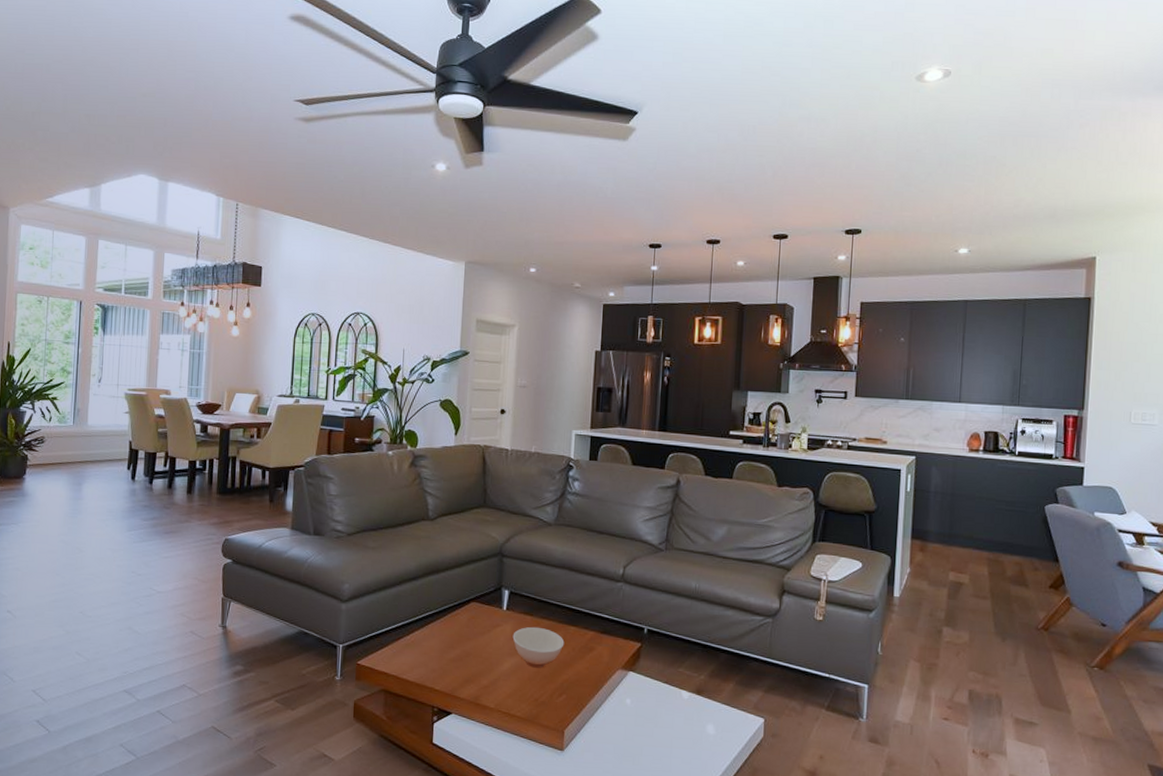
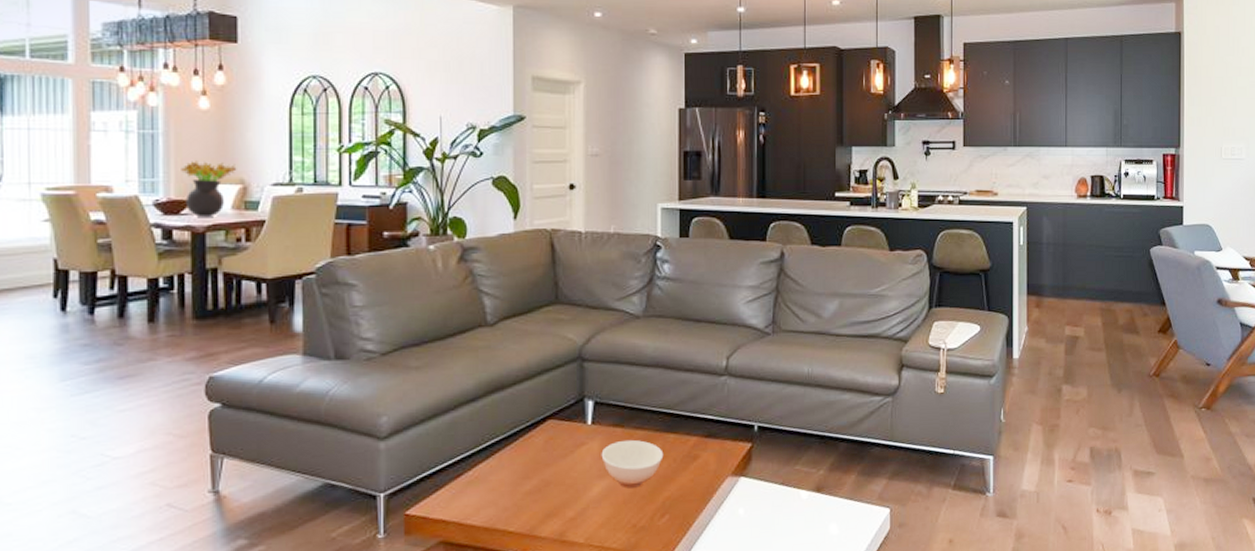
flower arrangement: none [216,374,255,417] -> present [181,161,237,217]

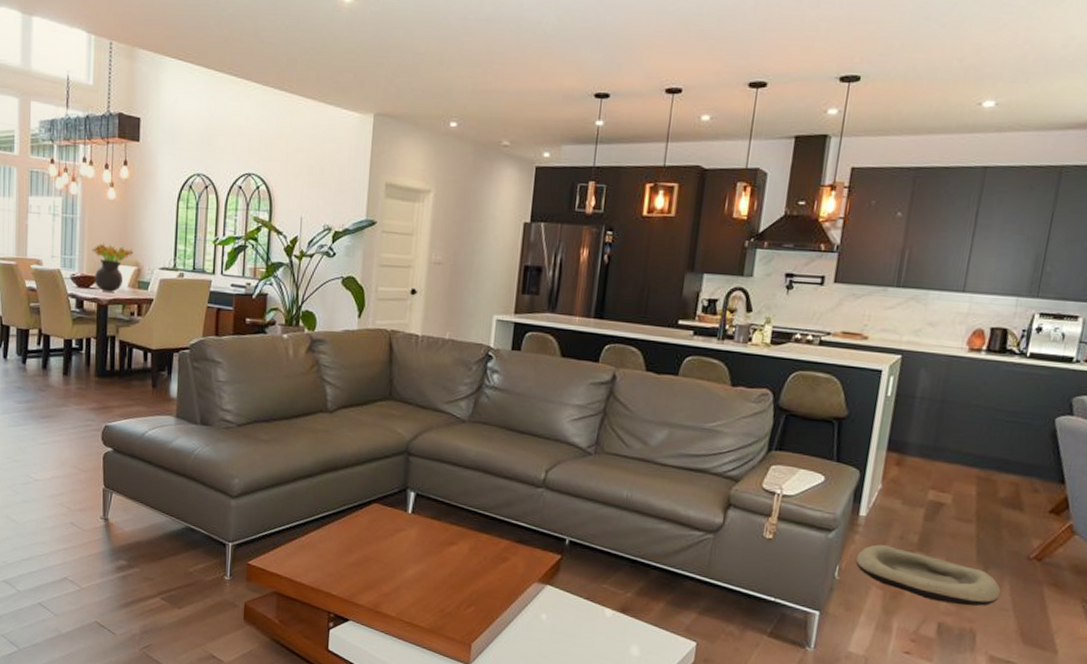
bowl: present [601,439,664,489] -> none [417,532,475,577]
dog bed: none [1016,383,1133,428] -> present [855,544,1001,606]

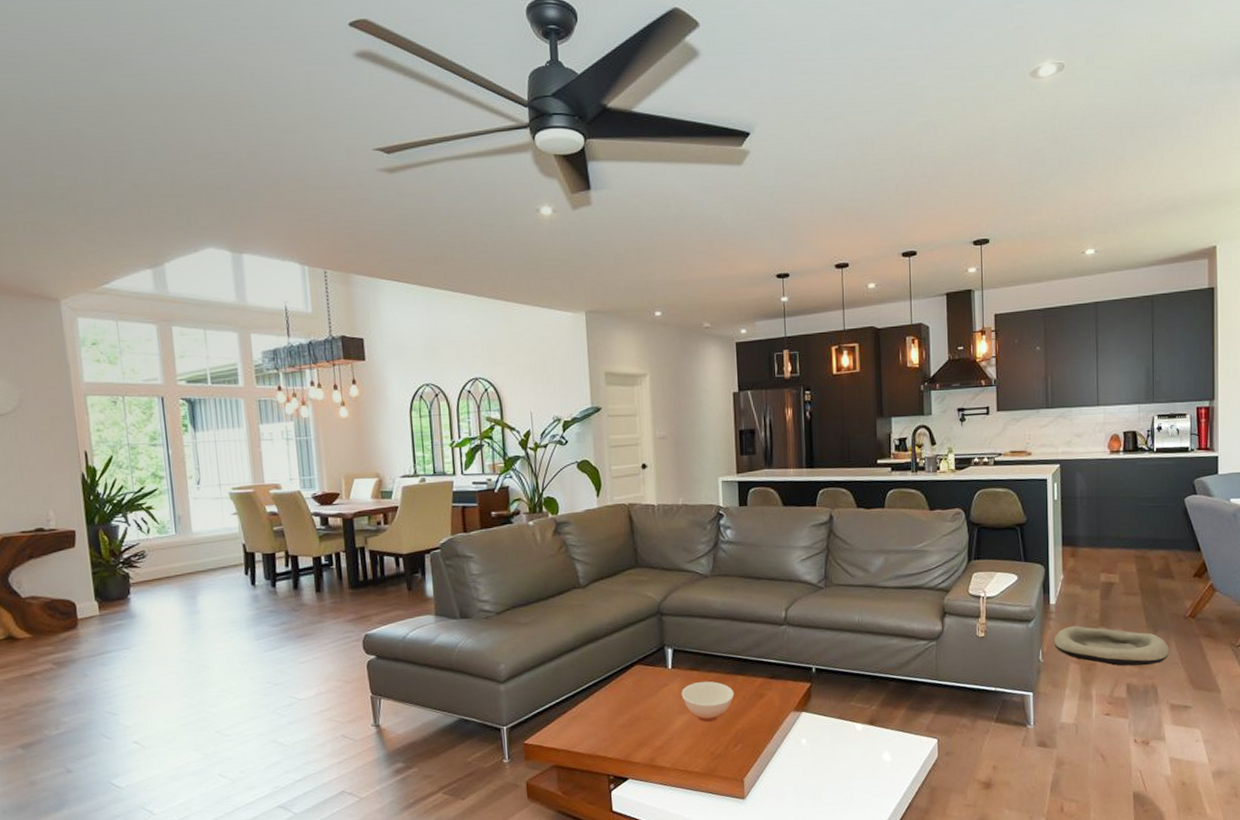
flower arrangement: present [92,243,134,292] -> none [330,460,373,506]
bowl: none [417,532,475,577] -> present [681,681,734,722]

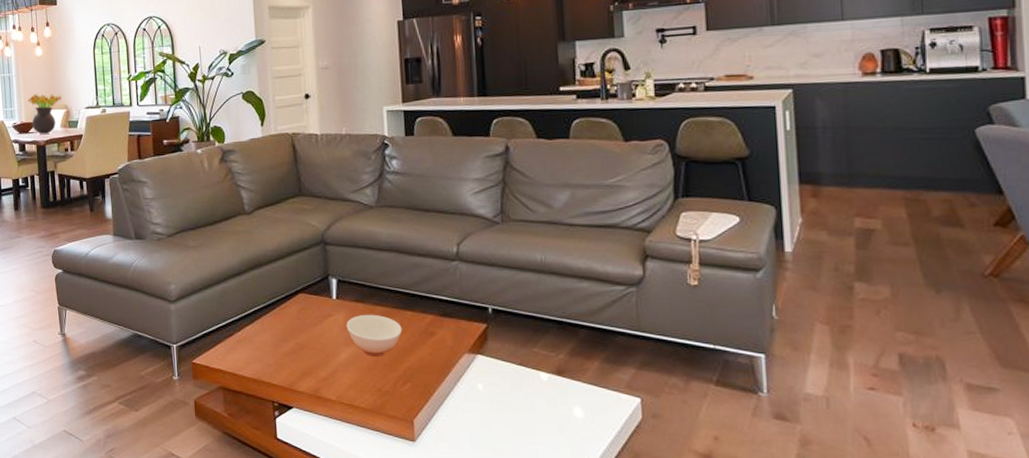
flower arrangement: none [330,460,373,506] -> present [27,94,62,134]
dog bed: present [1054,626,1169,666] -> none [792,279,961,333]

